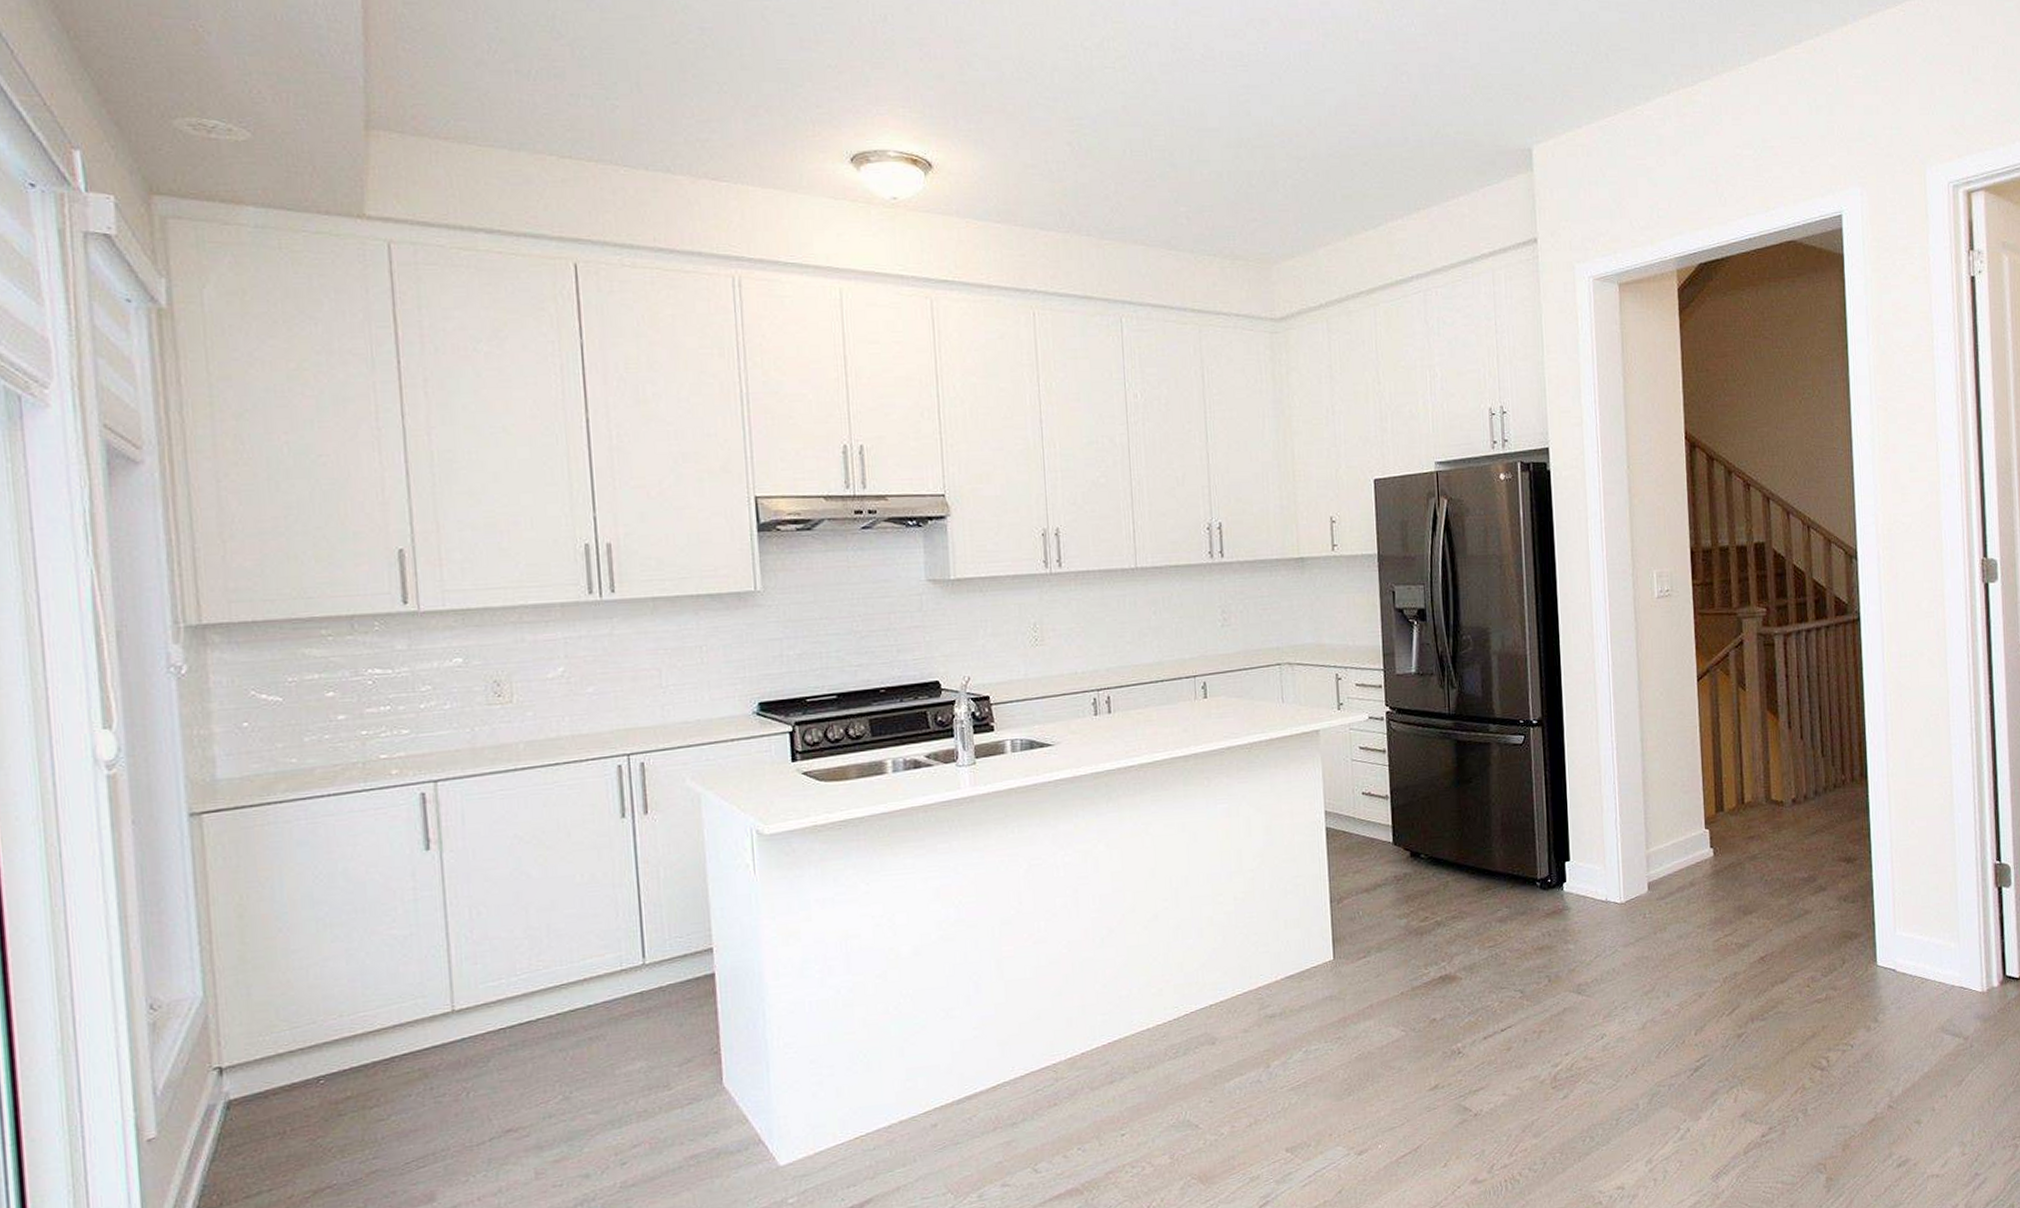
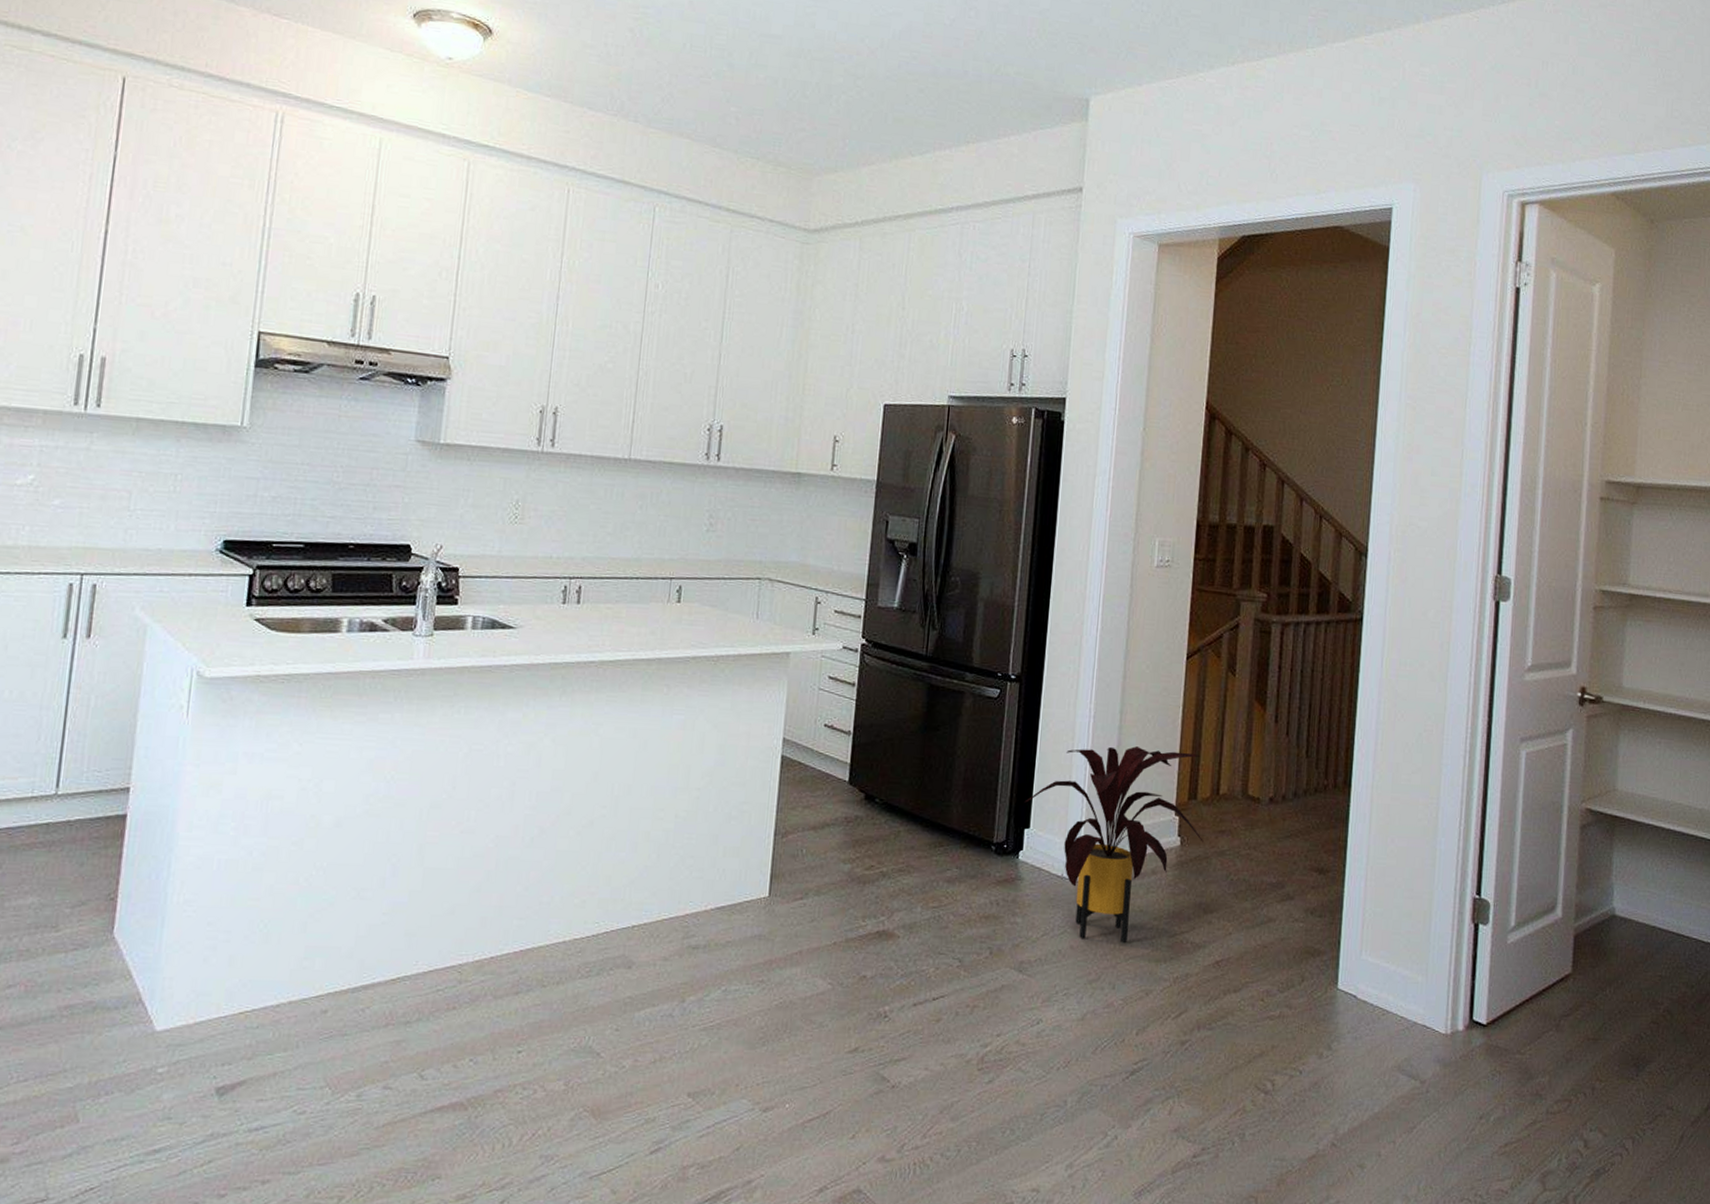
house plant: none [1562,769,1735,956] -> present [1024,746,1203,944]

